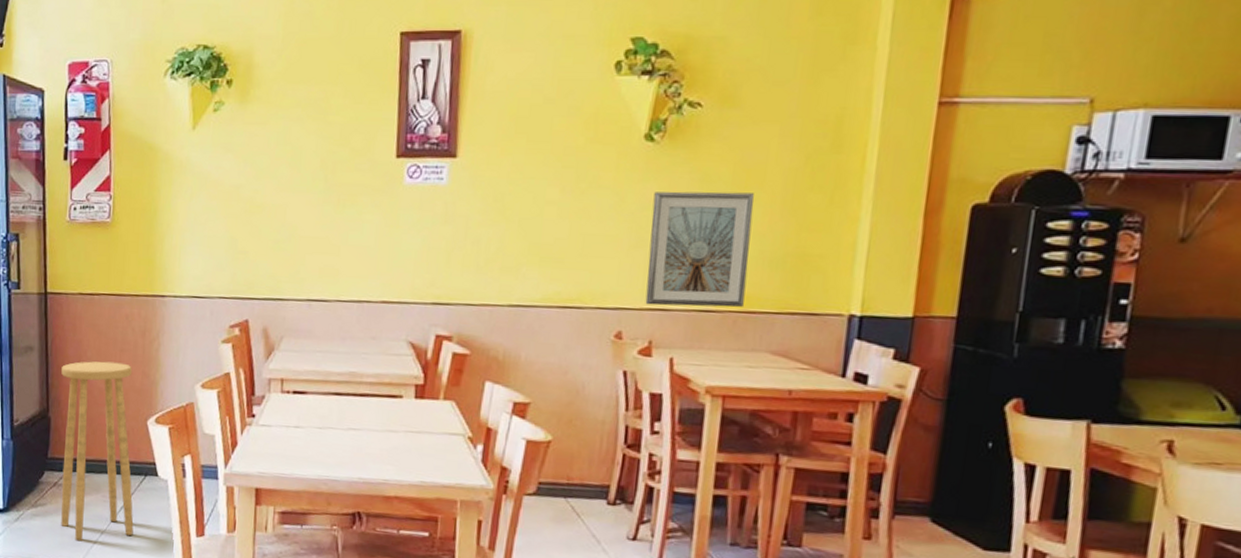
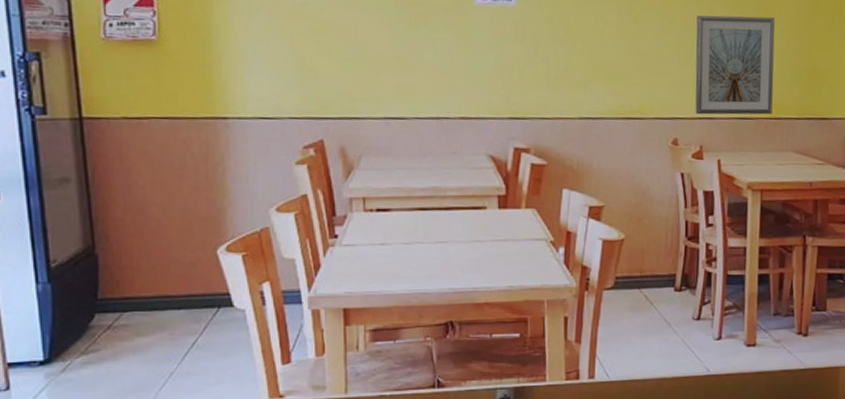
stool: present [61,361,134,542] -> none [108,190,209,385]

